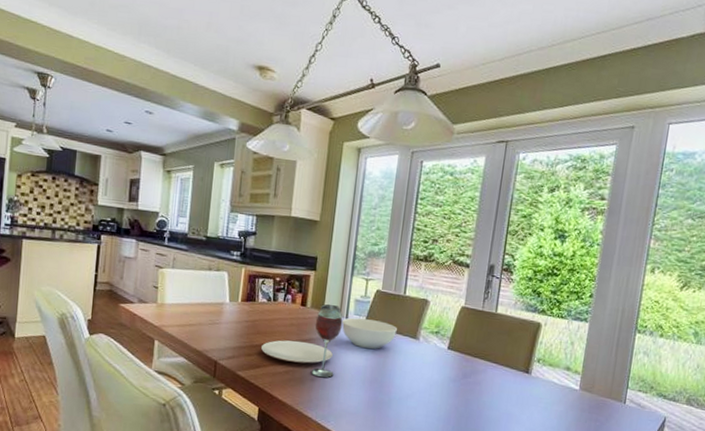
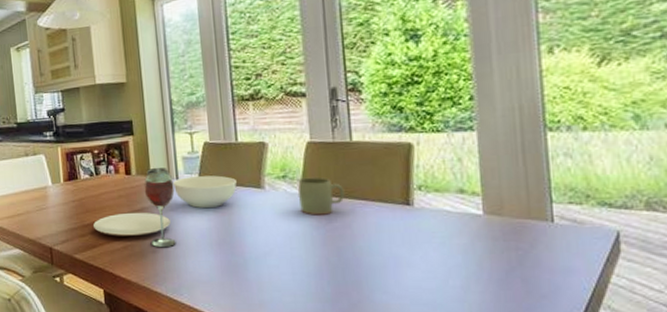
mug: none [444,336,483,371] -> present [297,177,345,215]

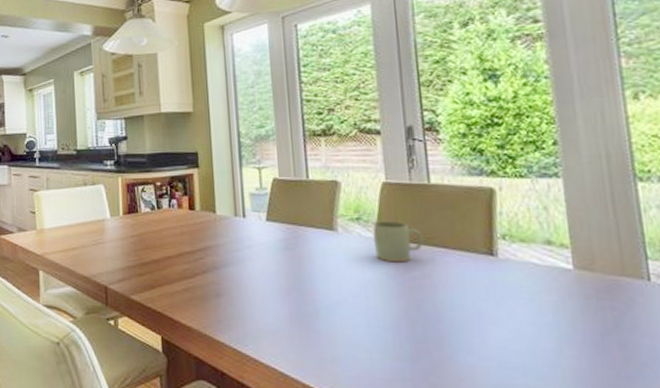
plate: present [93,212,170,236] -> none [153,251,236,277]
wineglass: present [144,168,176,248] -> none [208,204,242,292]
bowl: present [172,175,238,209] -> none [238,214,309,251]

